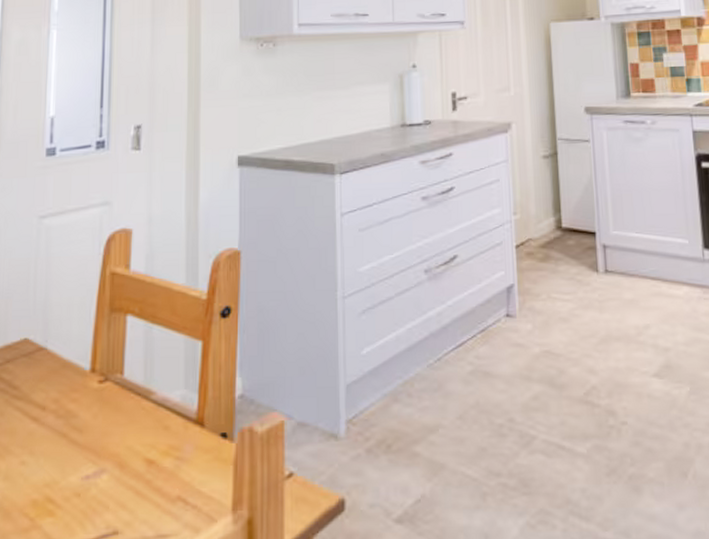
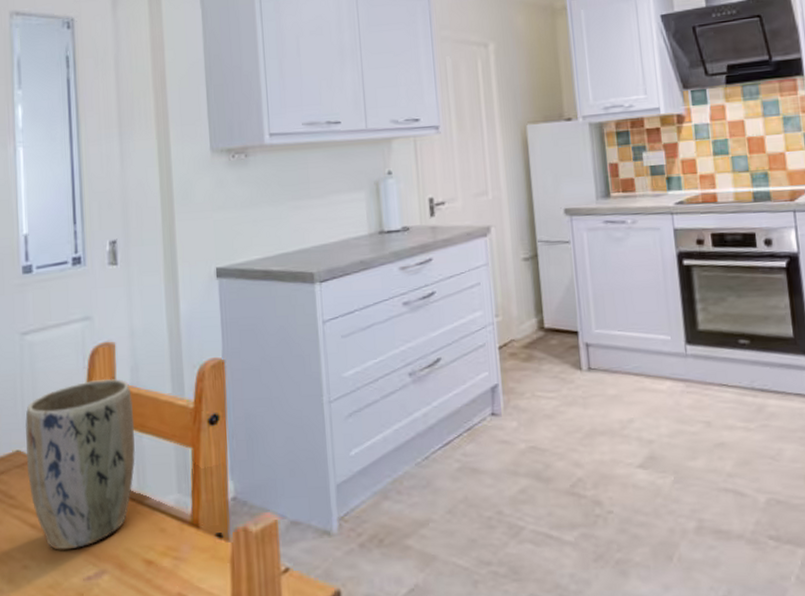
plant pot: none [34,266,146,446] -> present [25,378,136,550]

